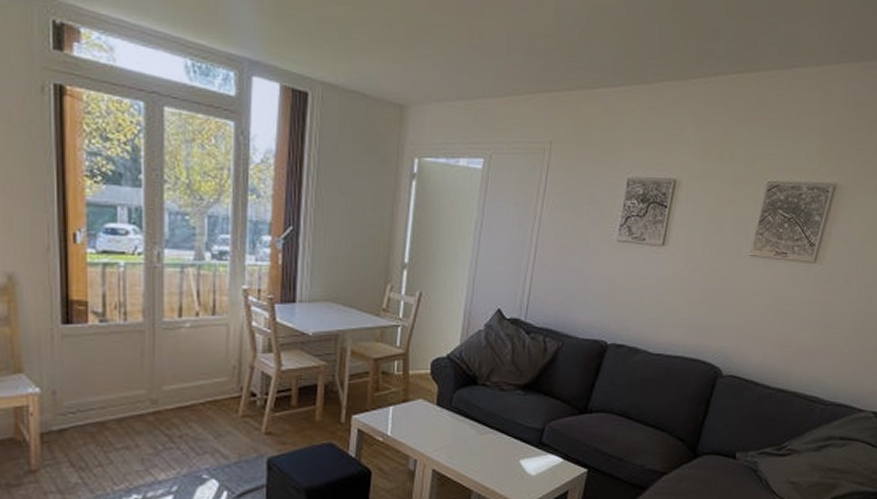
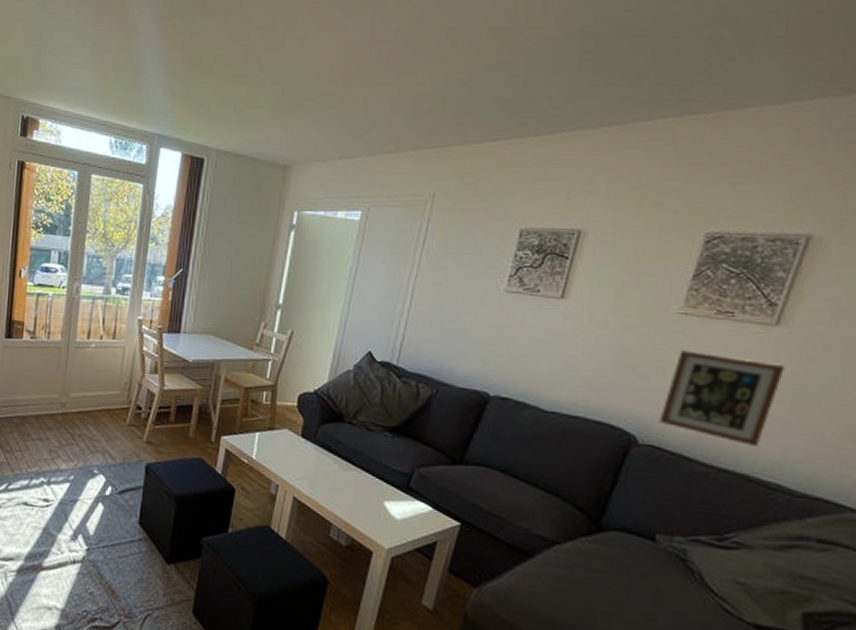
picture frame: none [737,289,819,367] -> present [659,350,784,446]

